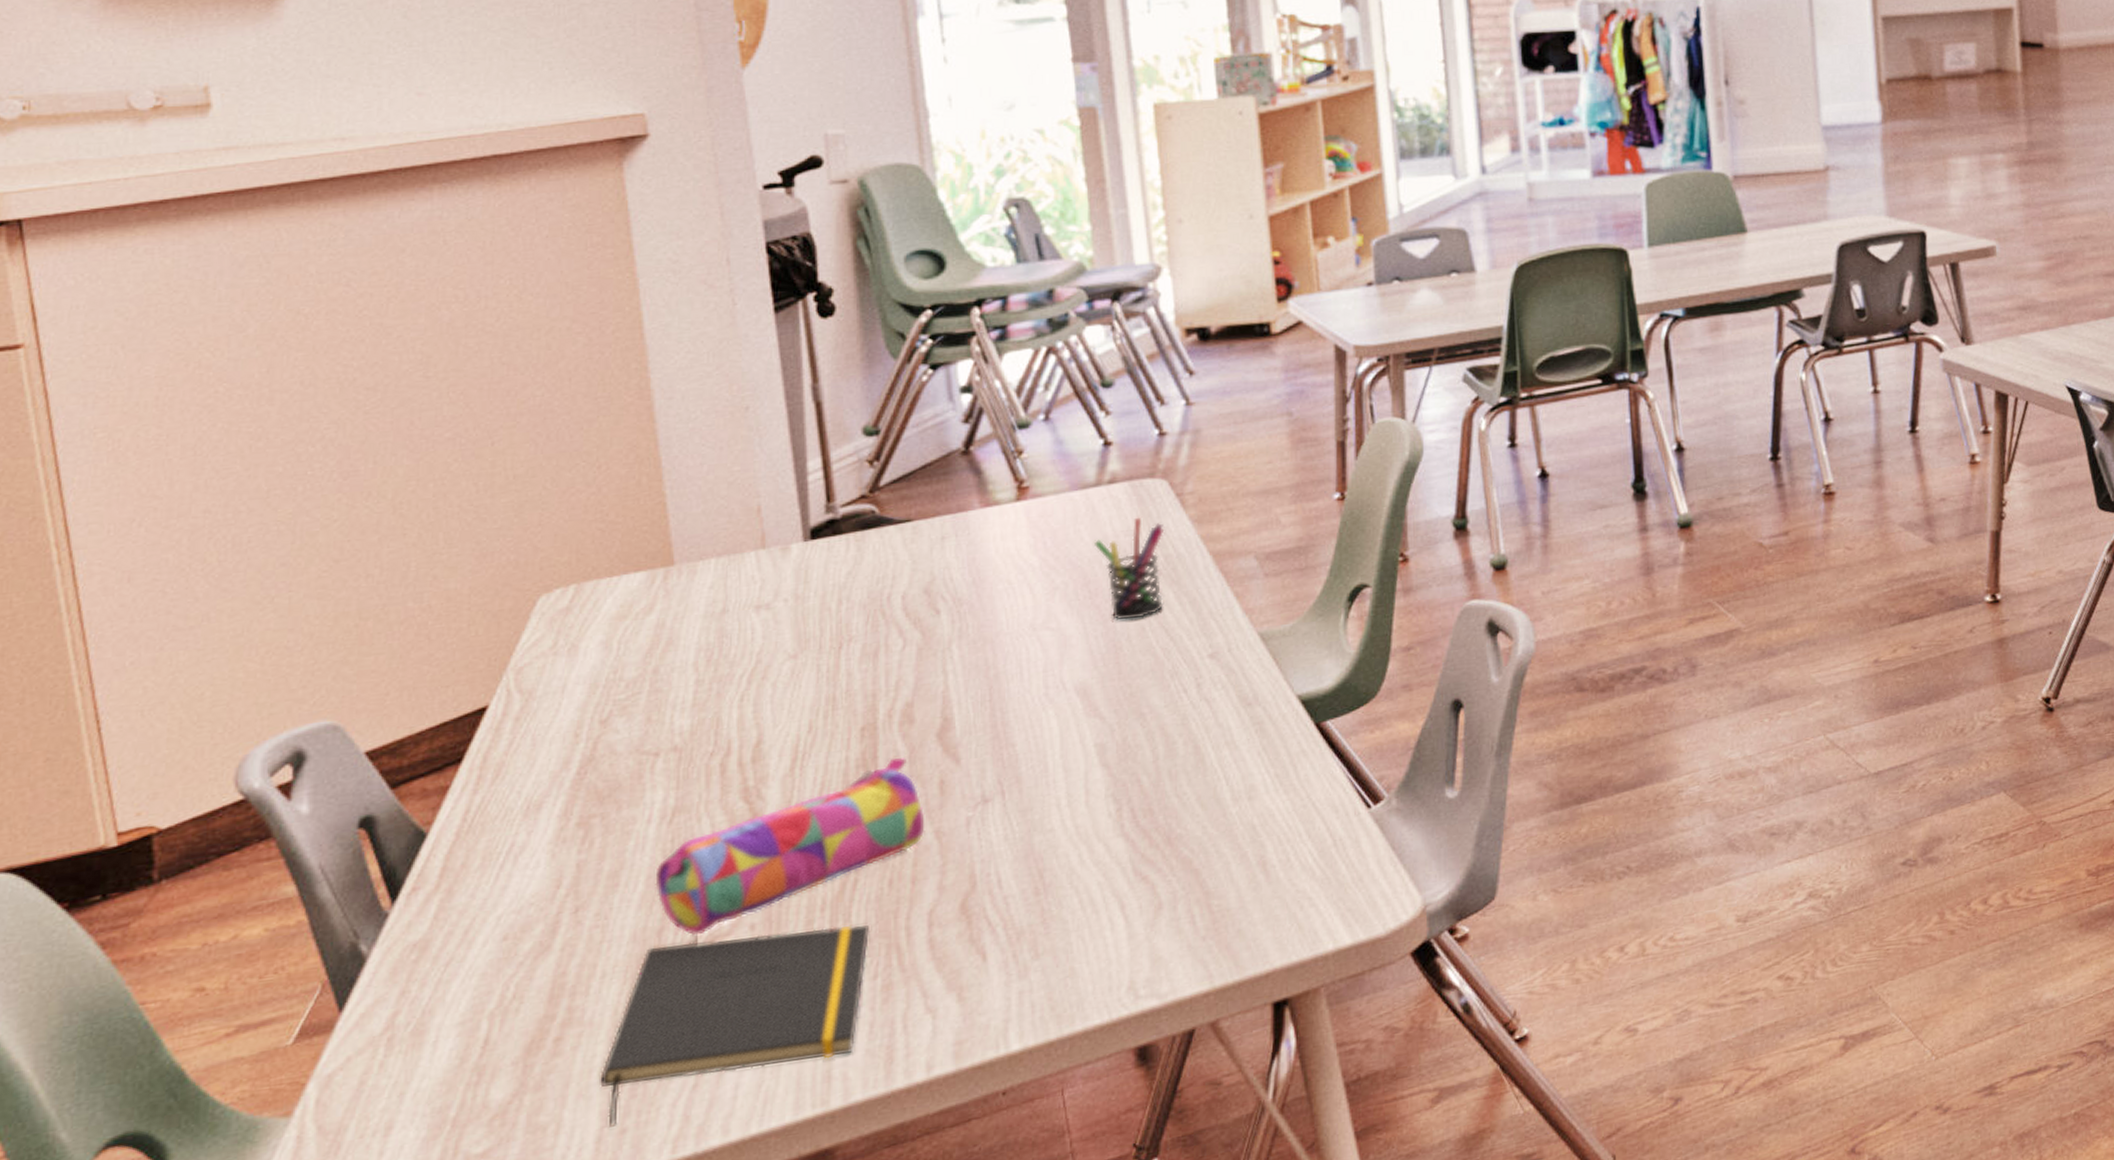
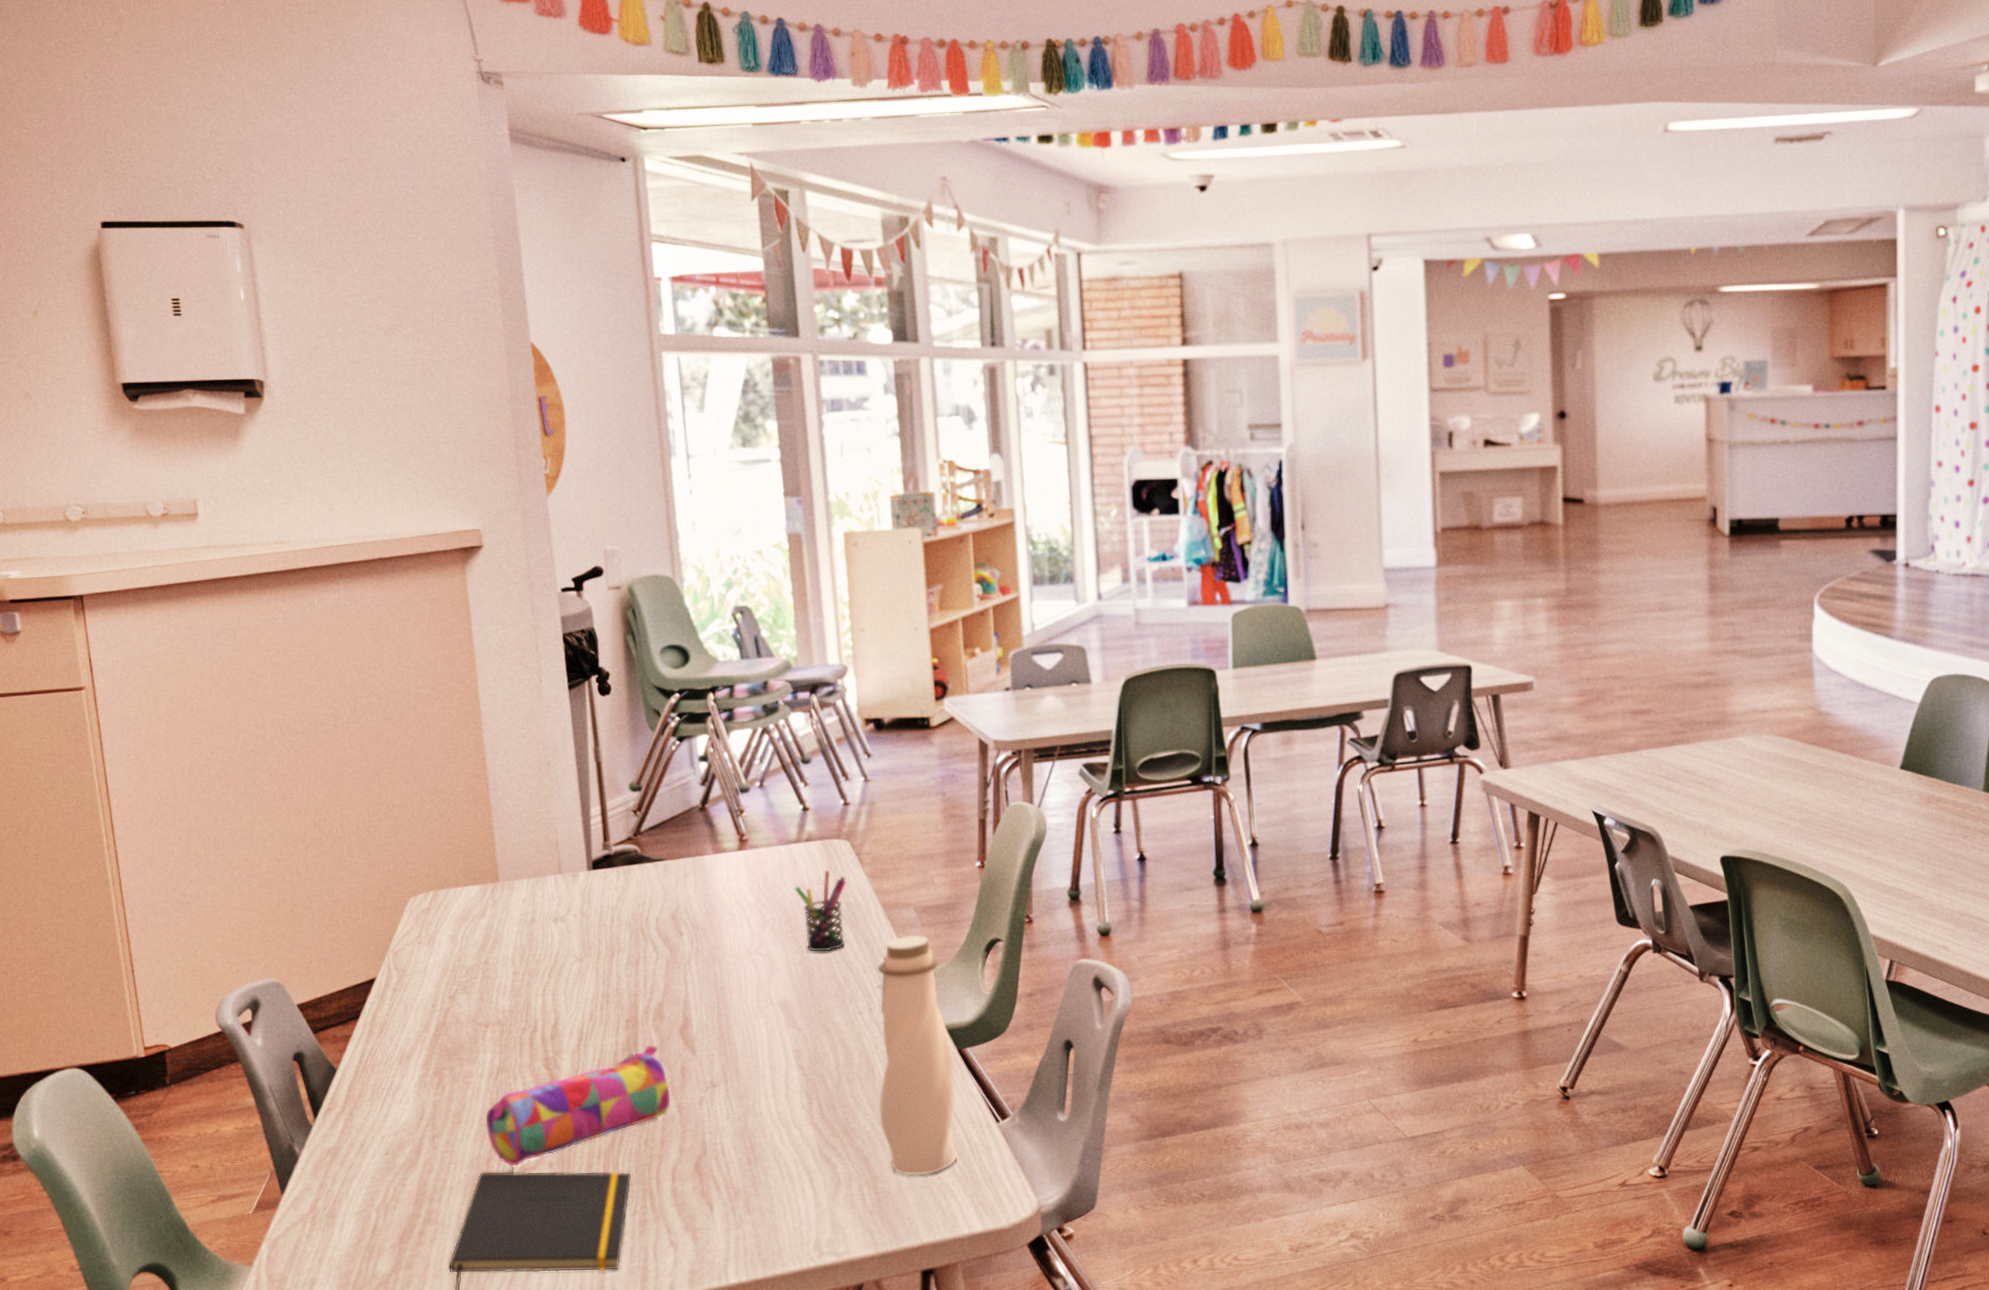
water bottle: none [1206,587,1318,887] -> present [877,934,958,1176]

